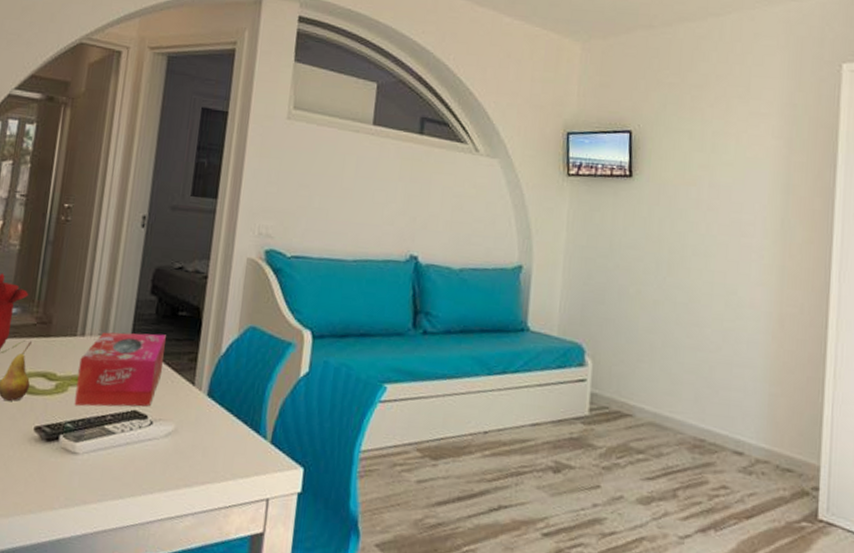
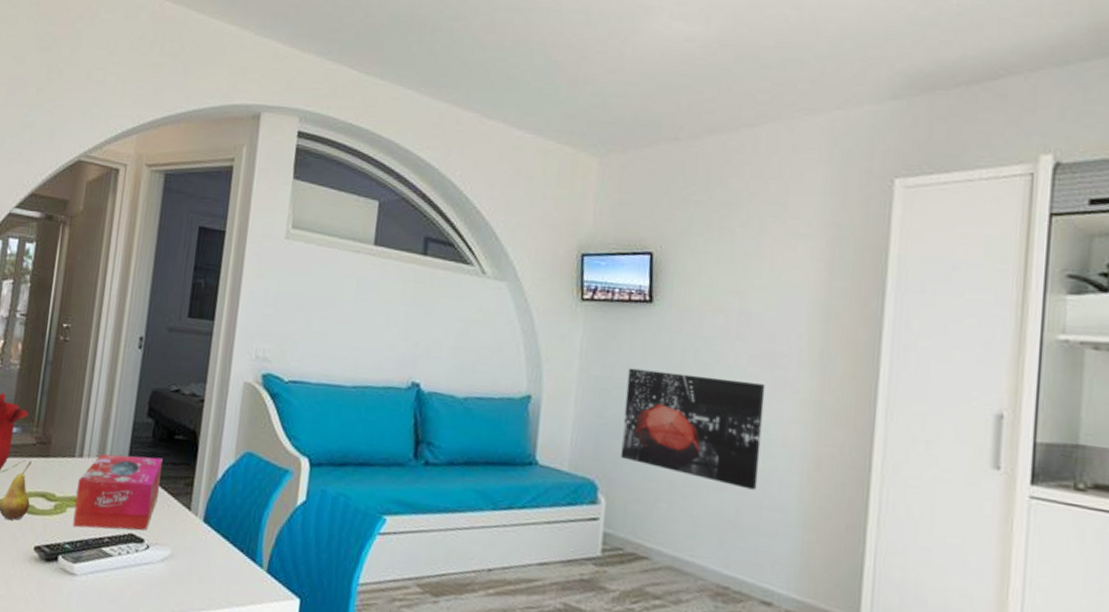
wall art: none [605,238,734,349] -> present [620,368,766,490]

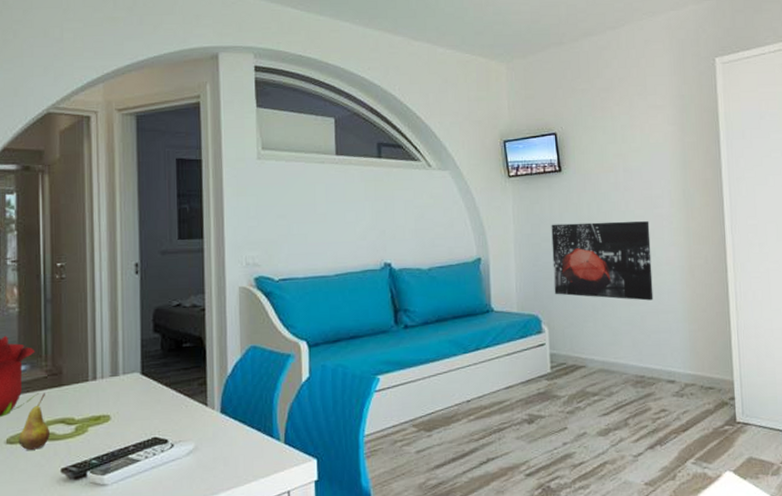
tissue box: present [72,453,163,531] -> none [95,366,176,443]

